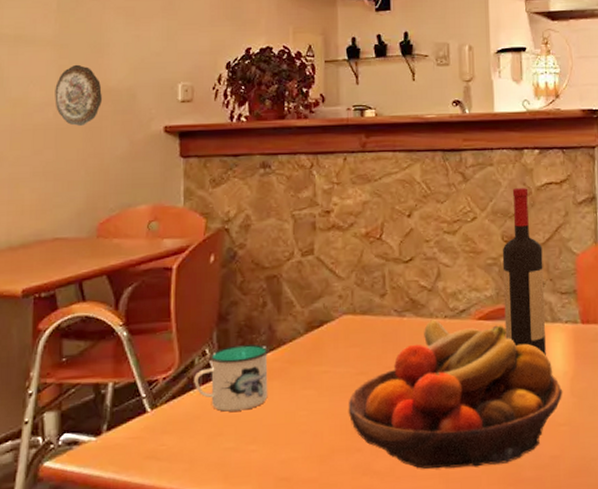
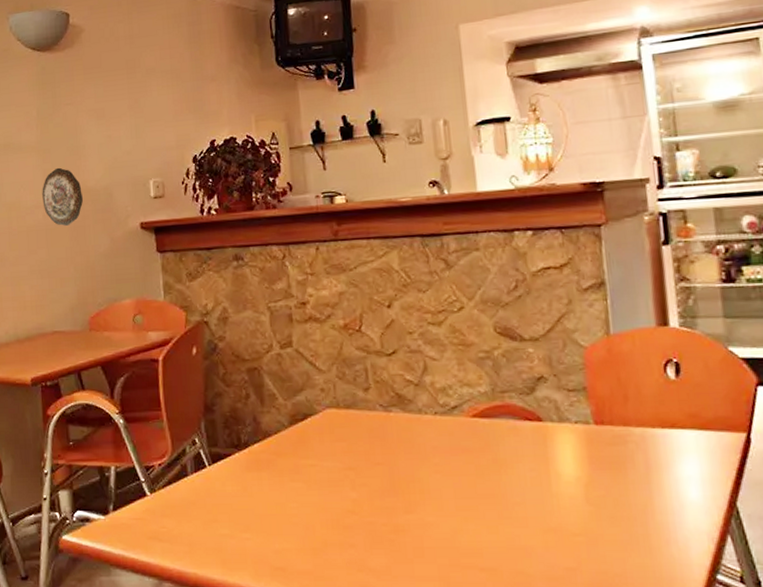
mug: present [194,343,269,412] -> none [187,434,258,499]
fruit bowl: present [348,318,563,469] -> none [338,414,577,573]
wine bottle: present [502,187,546,355] -> none [495,273,554,458]

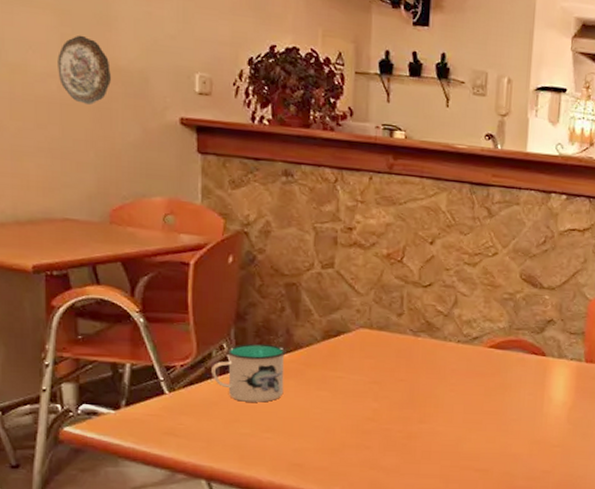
mug: none [187,434,258,499] -> present [211,343,286,402]

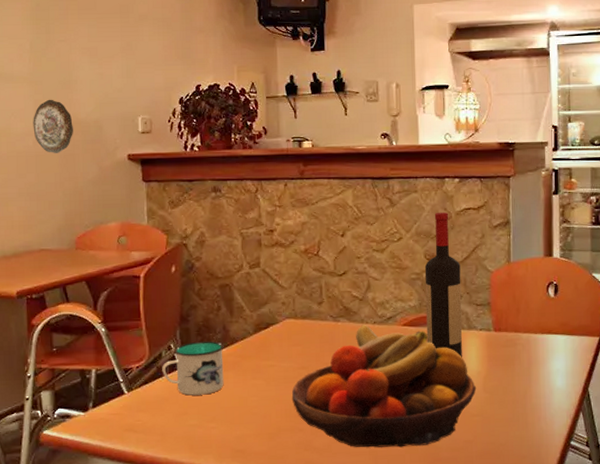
fruit bowl: none [359,341,561,473] -> present [291,324,477,448]
wine bottle: none [513,229,558,386] -> present [424,212,462,357]

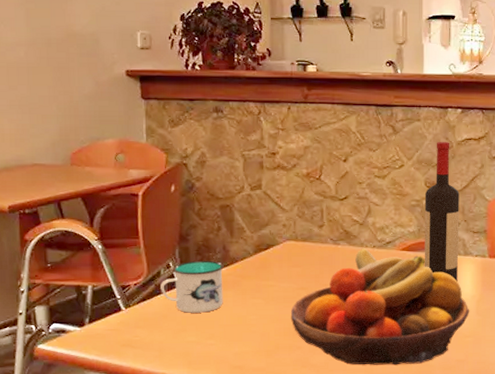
decorative plate: present [33,99,73,153] -> none [24,8,68,66]

